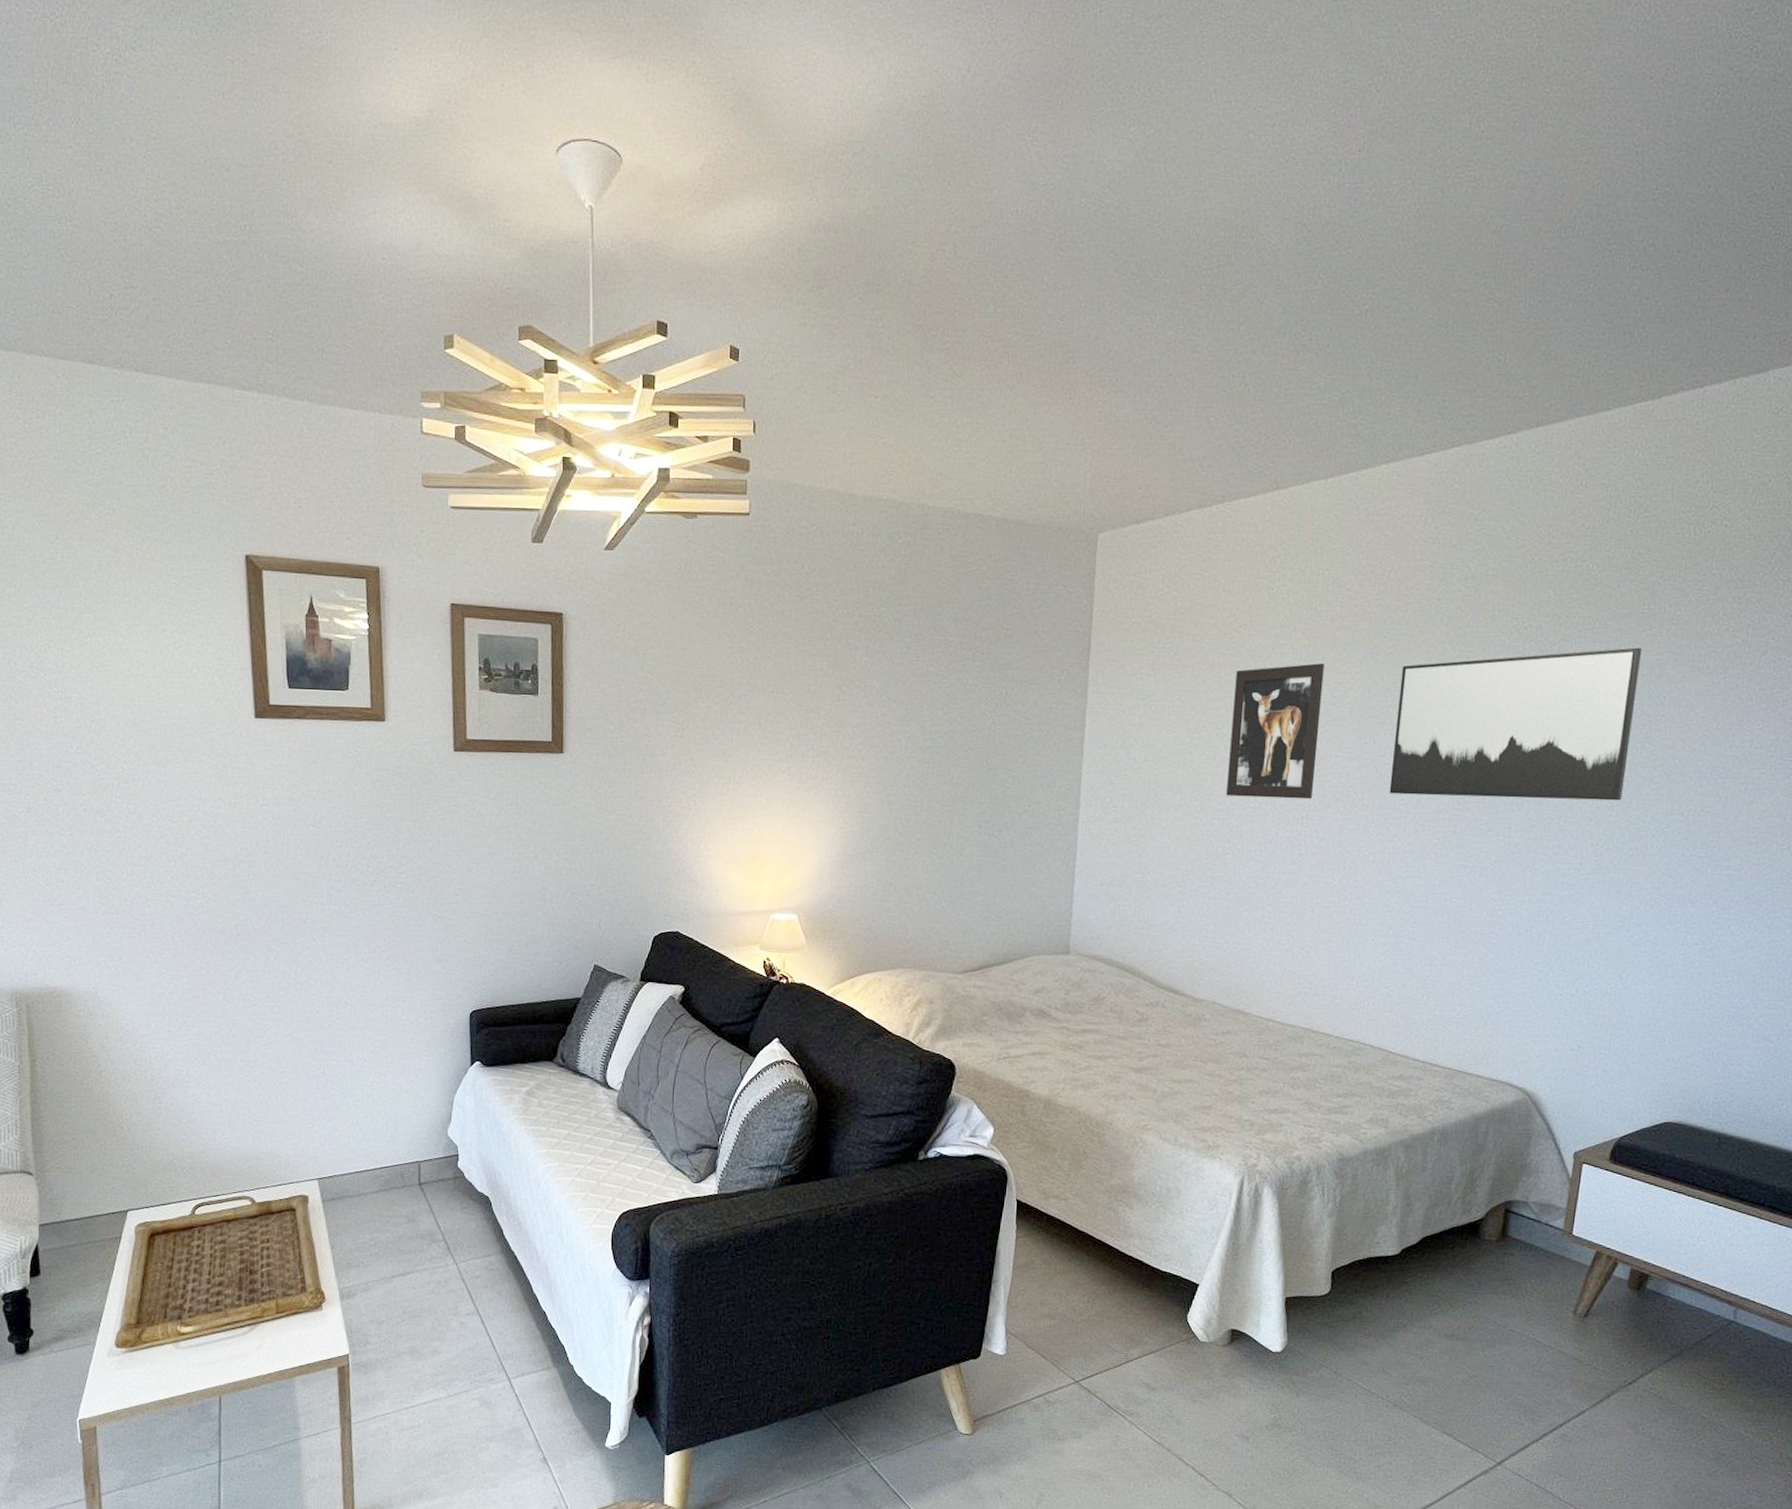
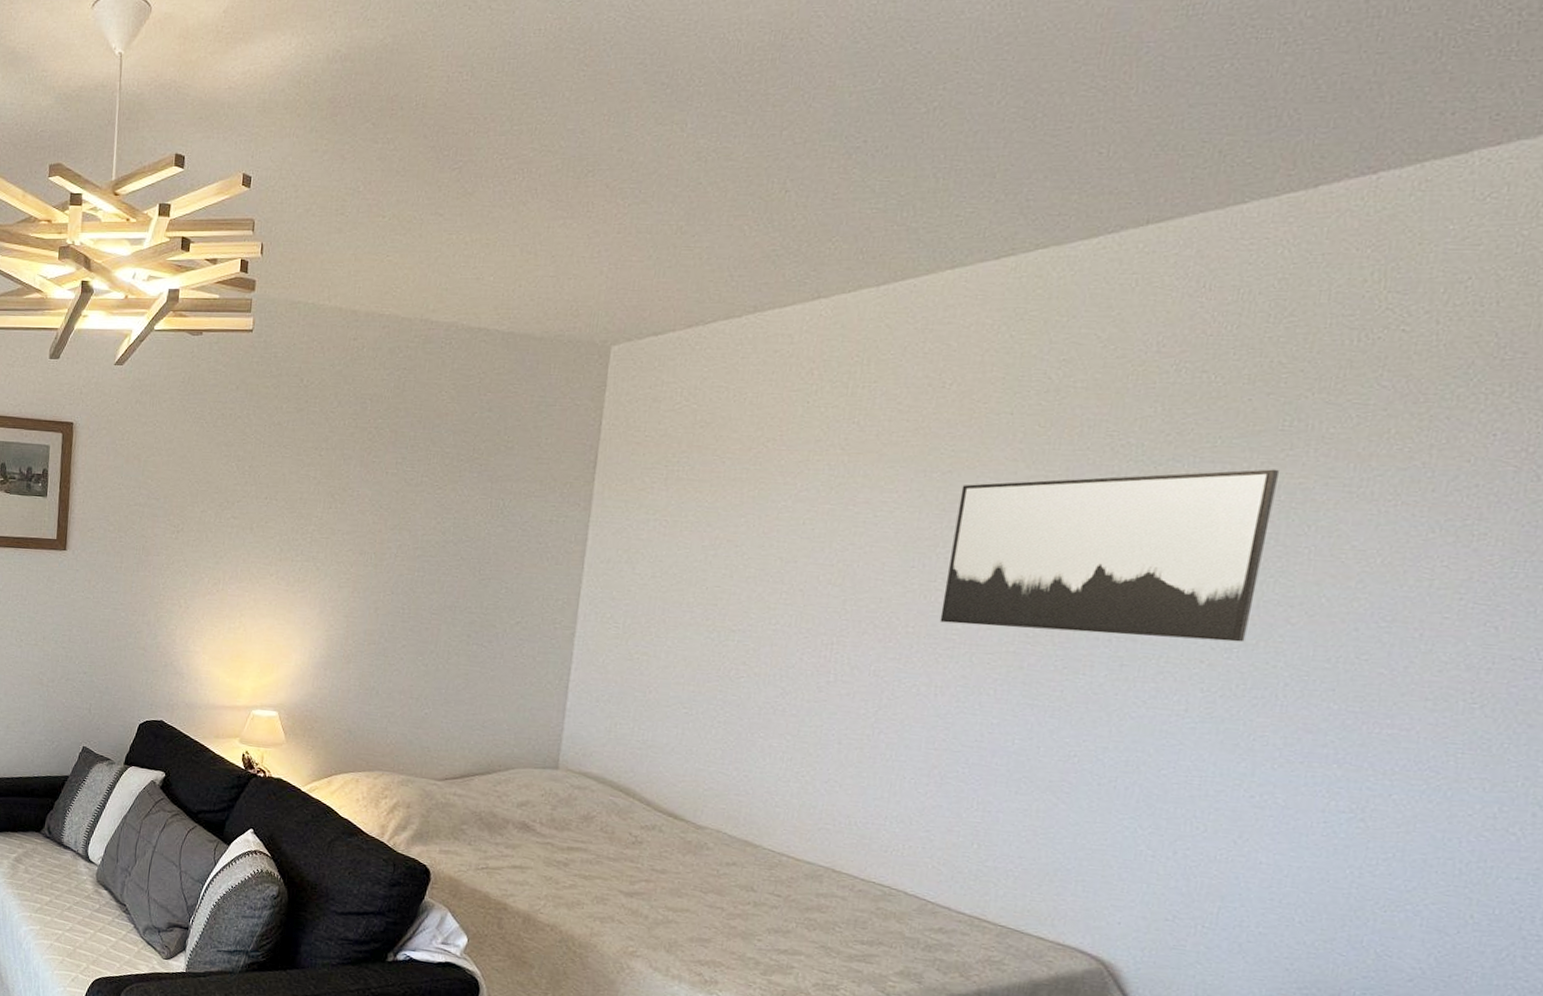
wall art: present [1226,663,1325,800] -> none [743,480,867,625]

